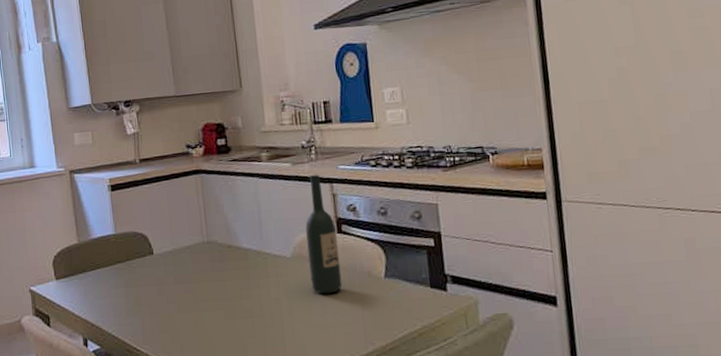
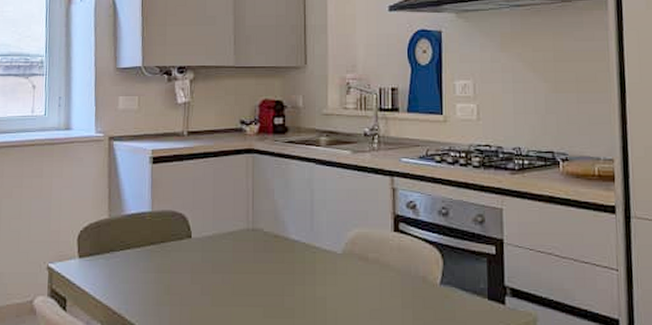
wine bottle: present [305,174,343,294] -> none [360,165,394,298]

